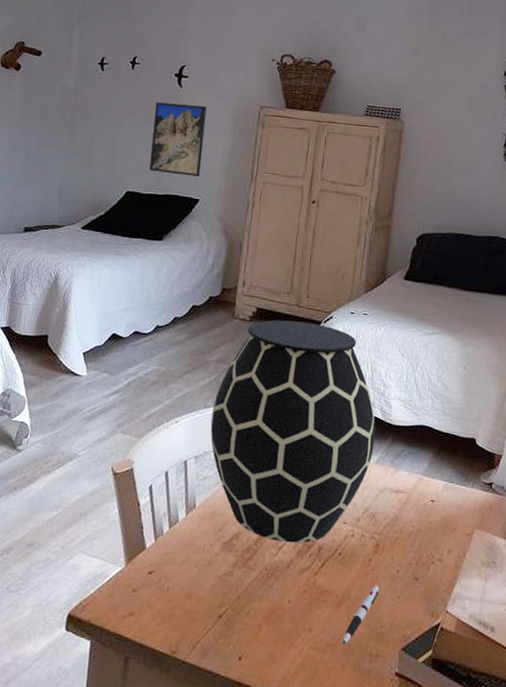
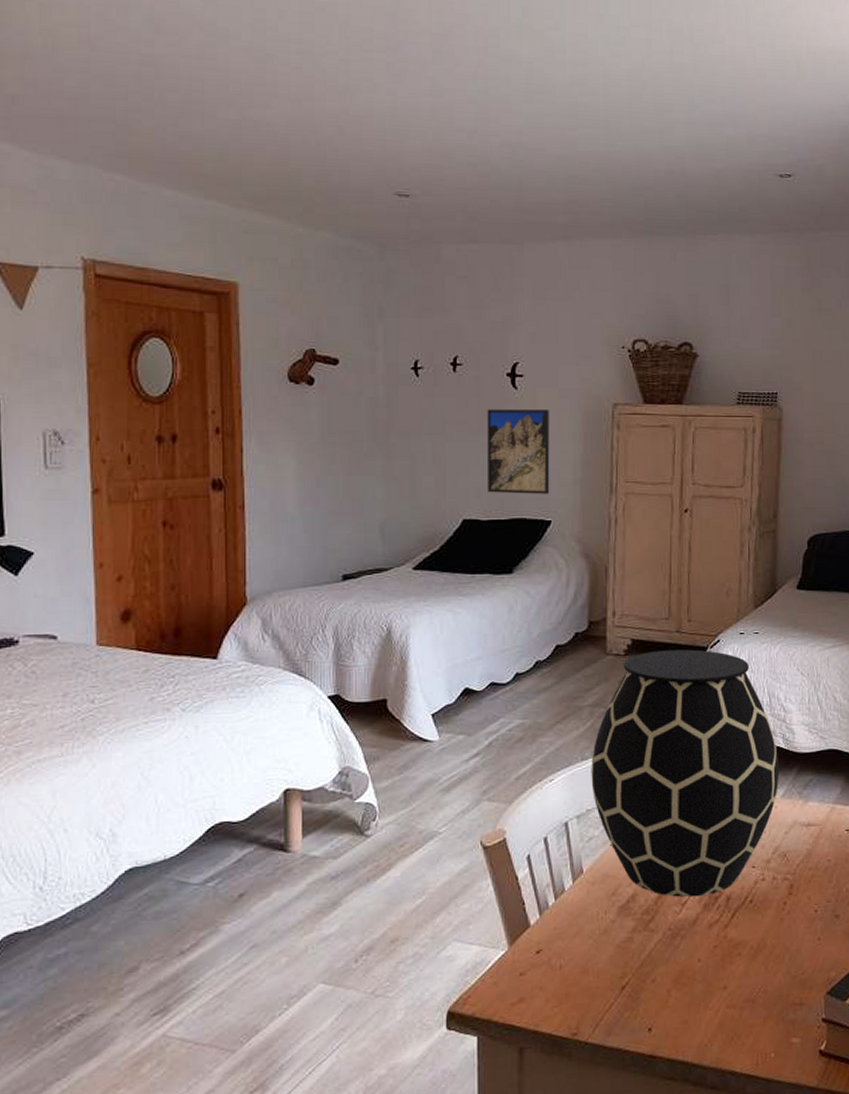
pen: present [342,585,379,645] -> none [761,929,797,998]

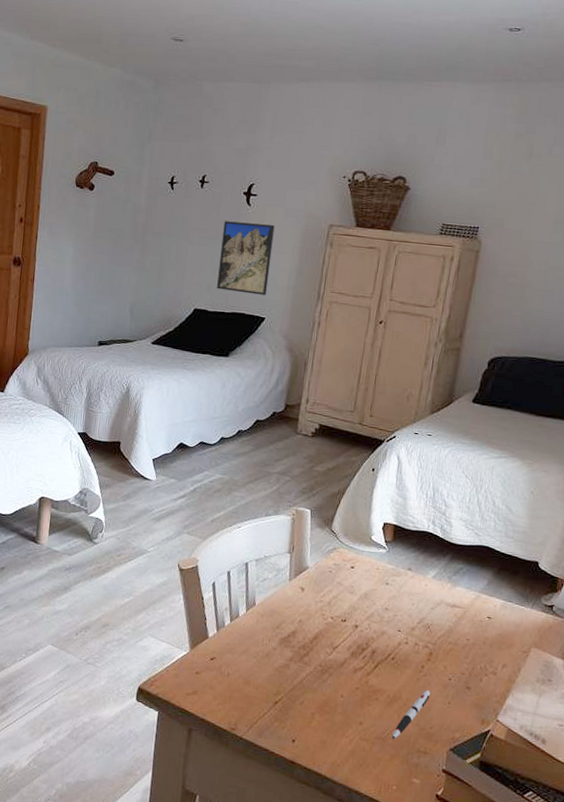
vase: present [591,649,780,898] -> none [270,437,435,646]
pen: none [761,929,797,998] -> present [391,689,430,740]

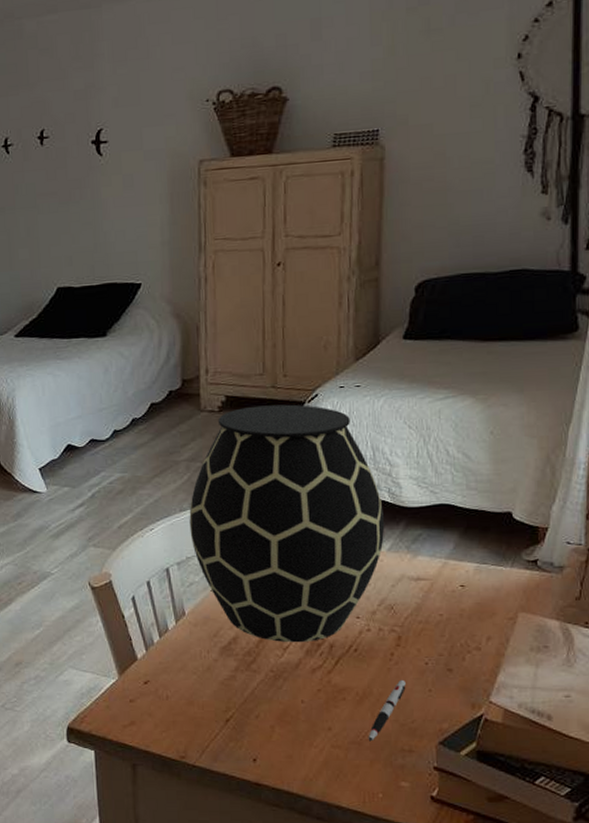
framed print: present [217,221,275,295] -> none [74,173,139,260]
vase: none [270,437,435,646] -> present [189,404,385,643]

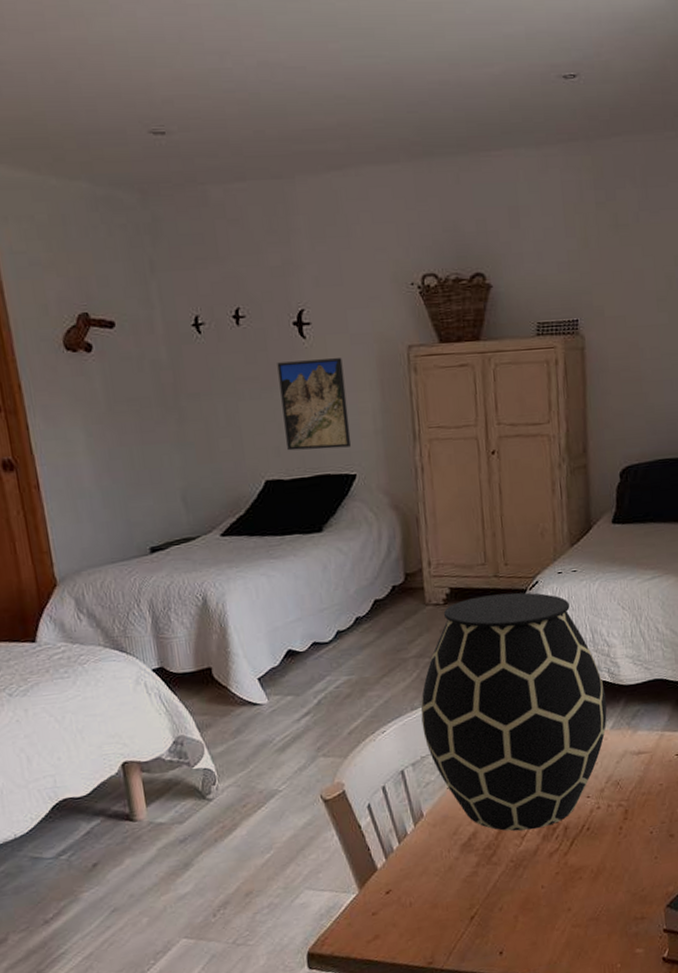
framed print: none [74,173,139,260] -> present [277,358,352,451]
pen: present [368,679,406,742] -> none [604,851,635,916]

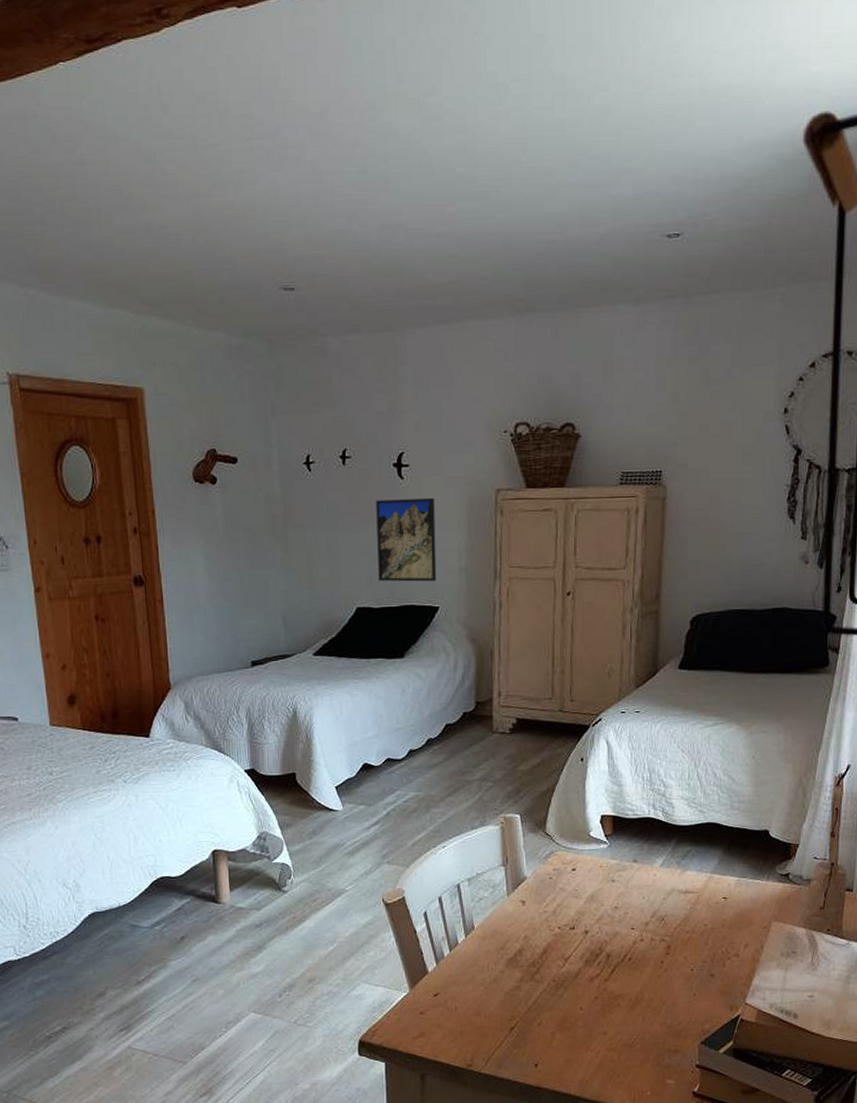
vase: present [420,592,608,831] -> none [480,728,659,954]

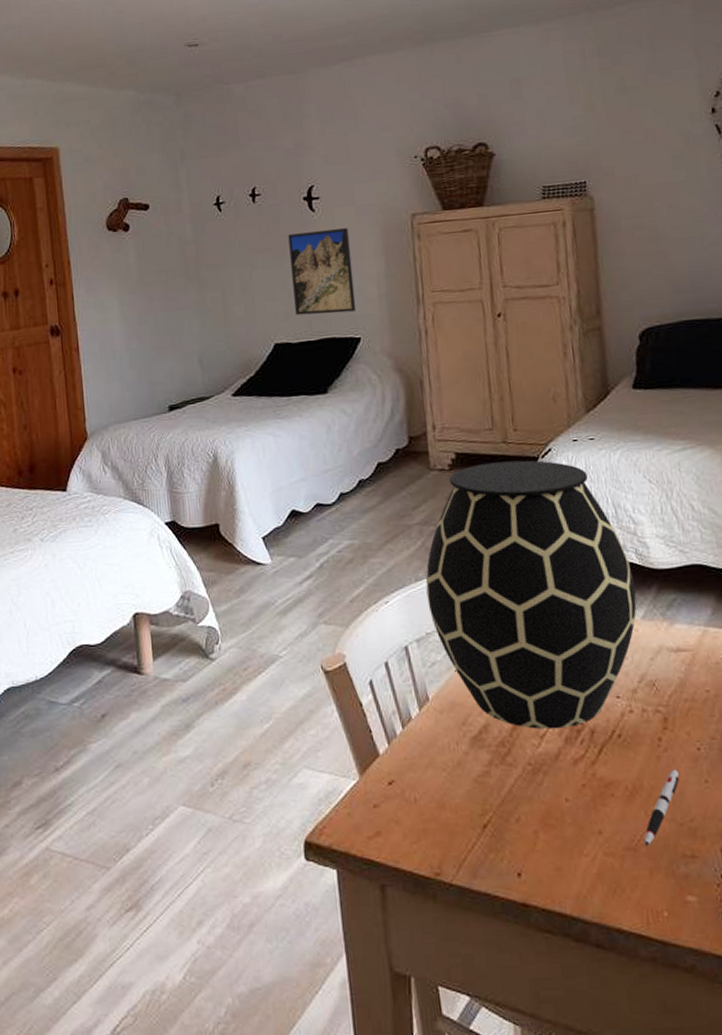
vase: none [480,728,659,954] -> present [425,460,637,730]
pen: none [639,985,673,1044] -> present [644,769,679,847]

